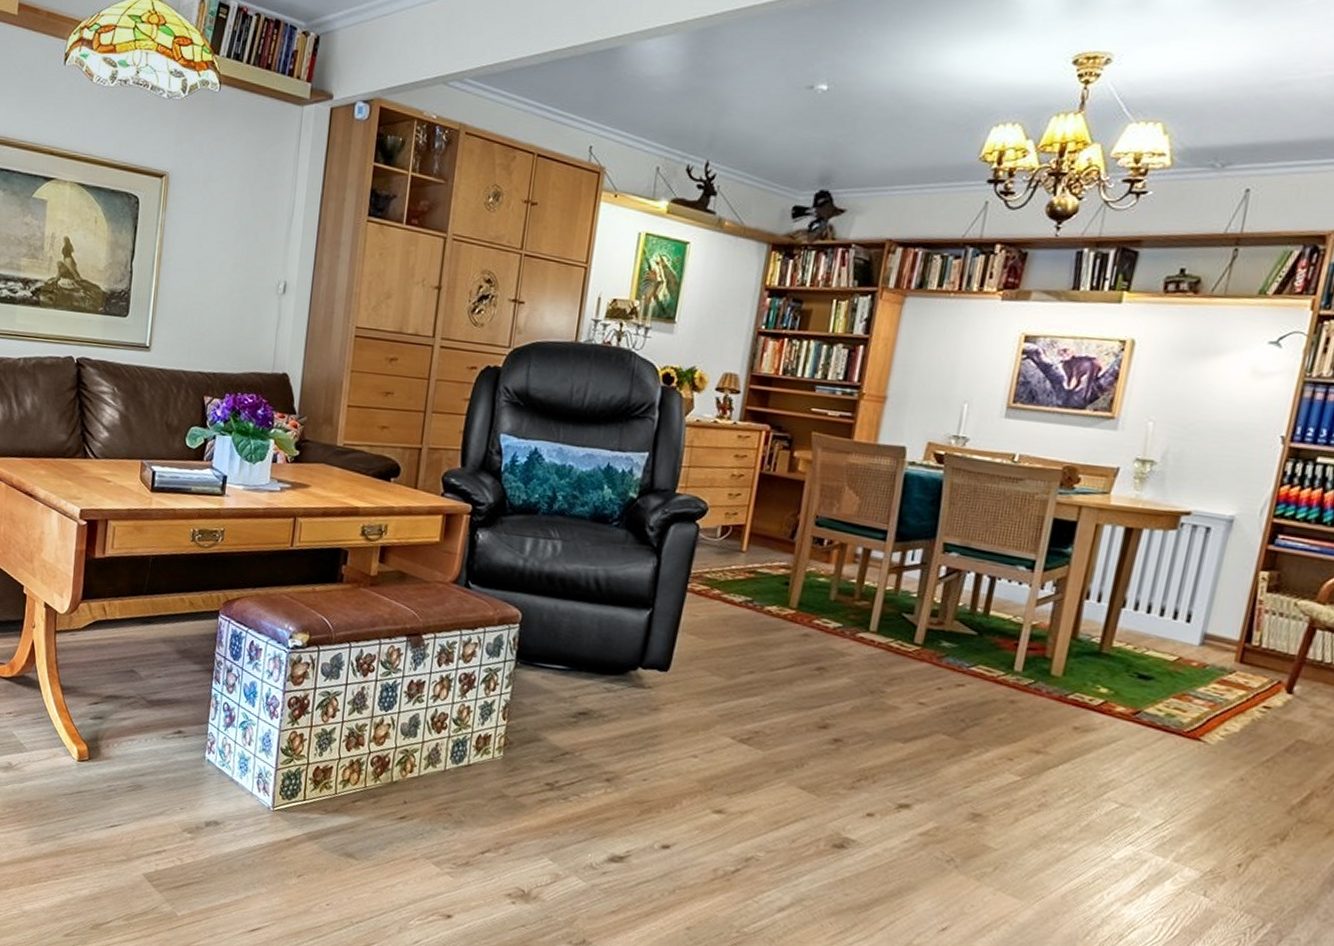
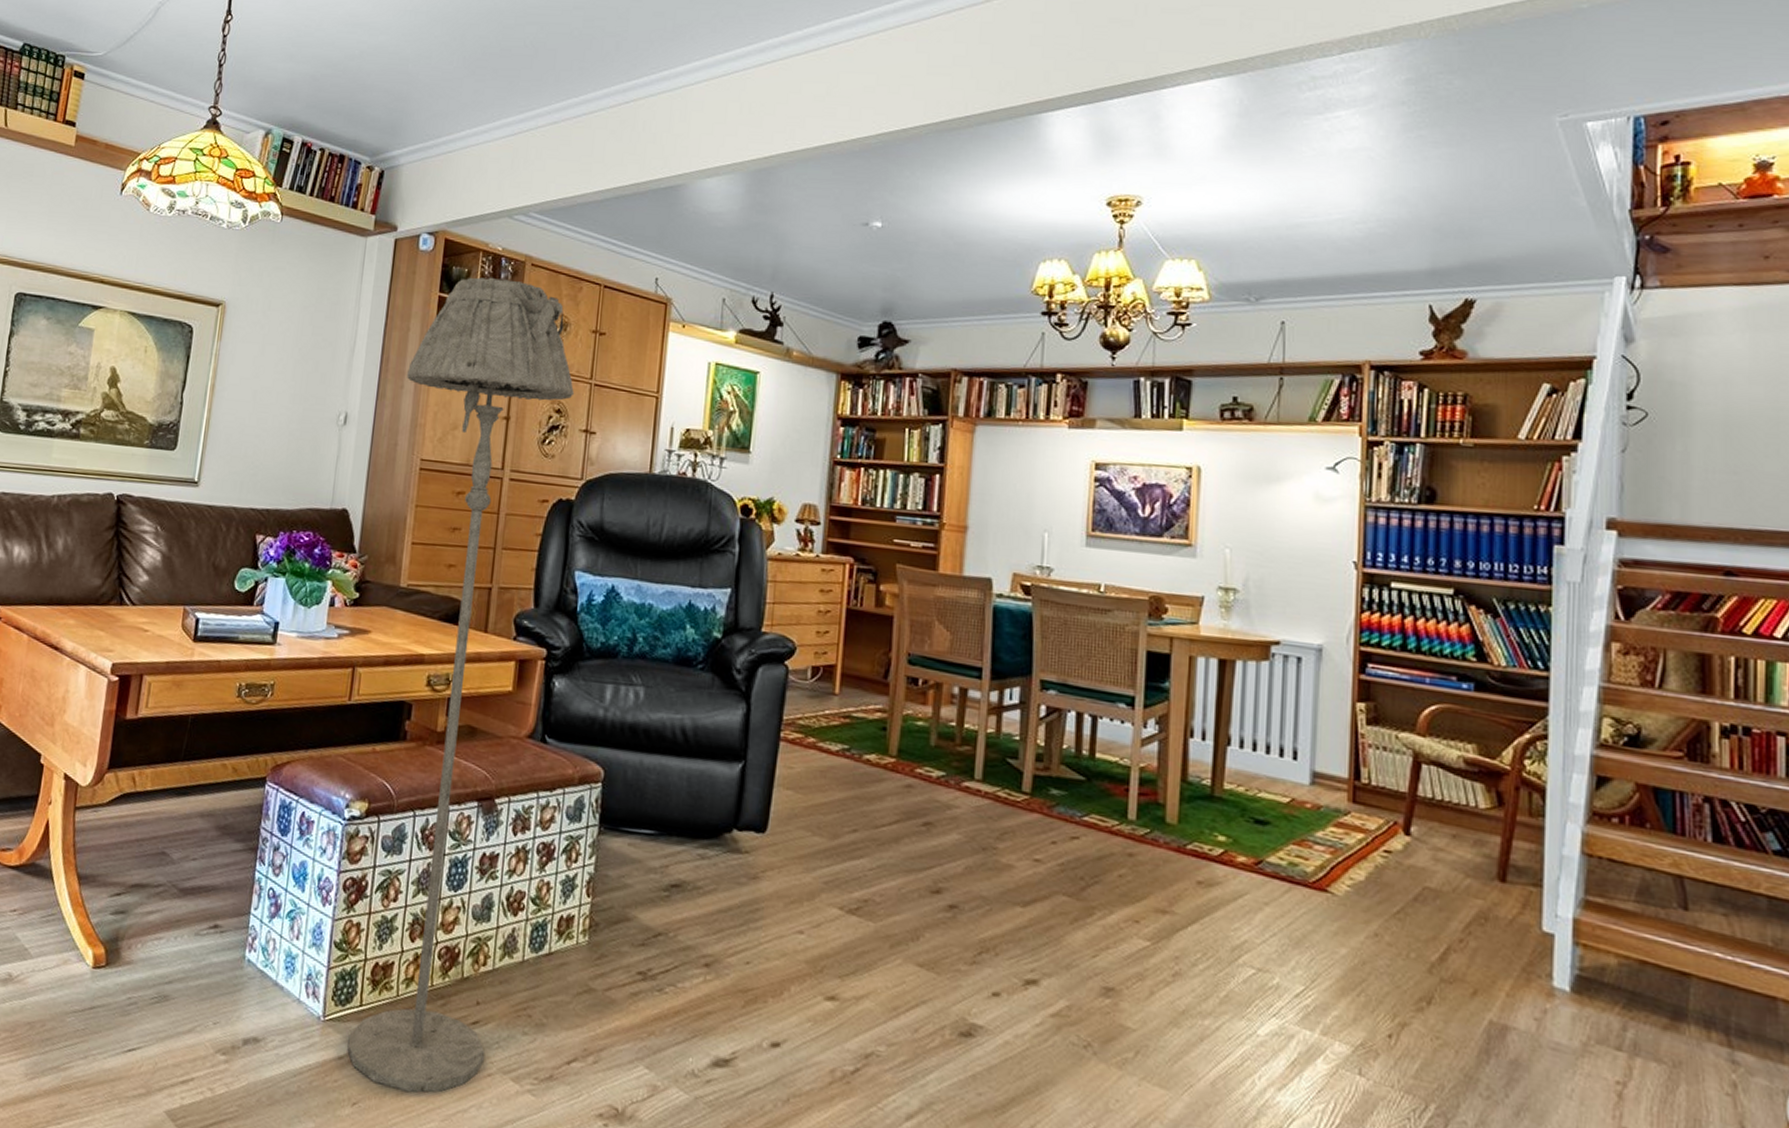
floor lamp: none [293,146,505,870] -> present [347,277,575,1093]

